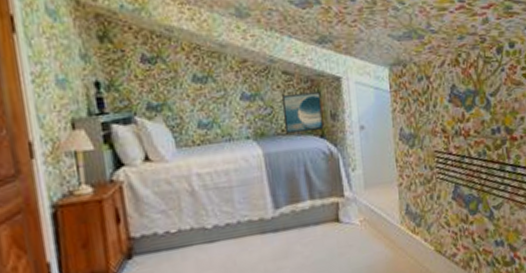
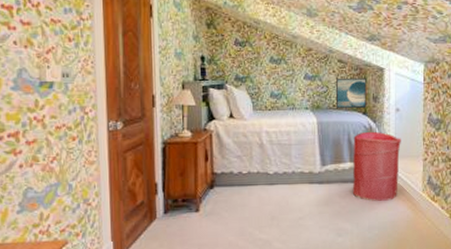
laundry hamper: none [311,157,372,246] -> present [352,131,401,201]

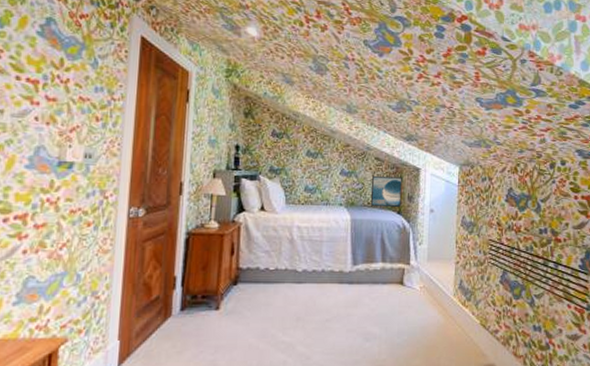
laundry hamper: present [352,131,401,201] -> none [382,231,434,304]

